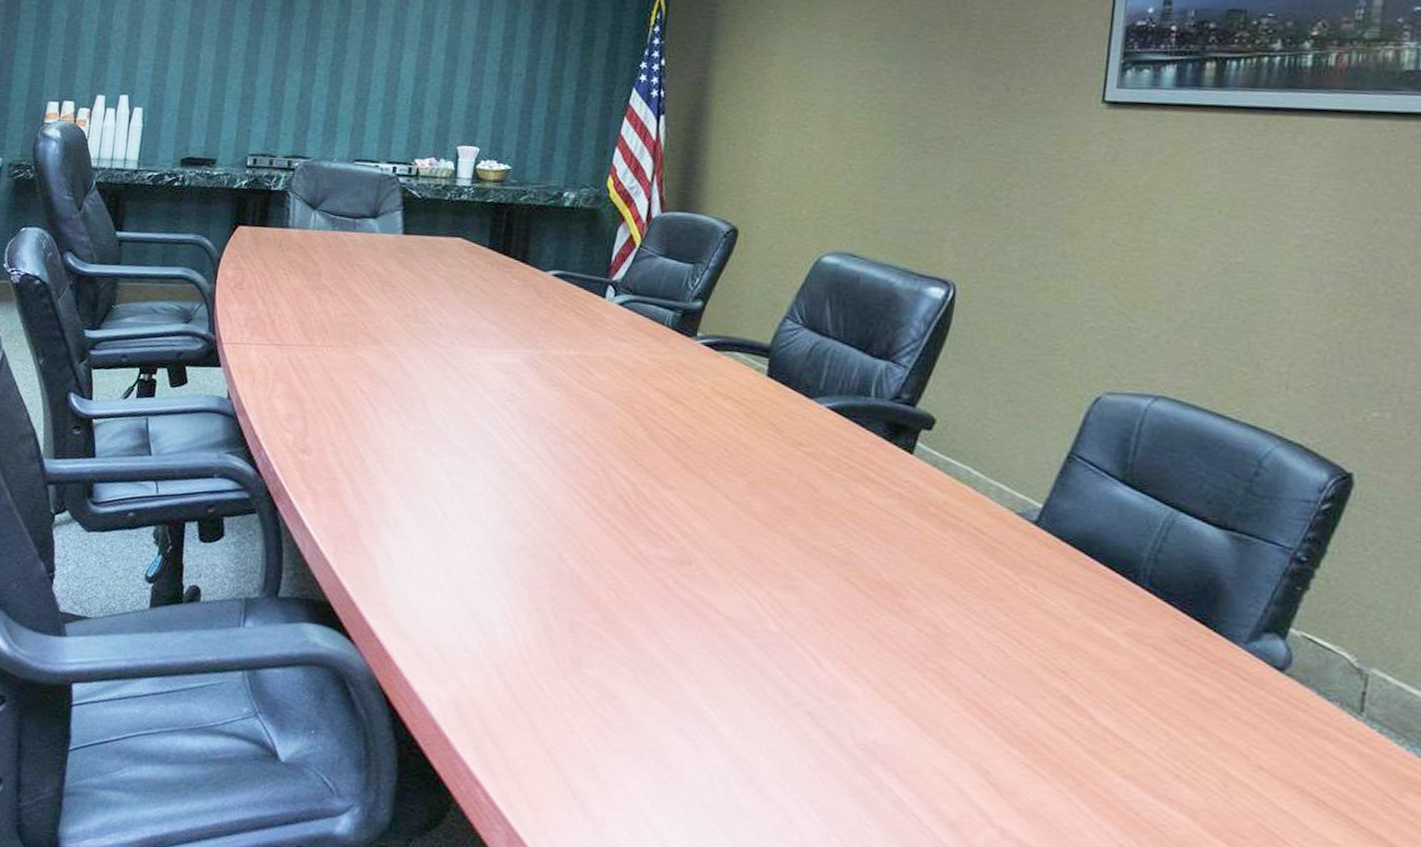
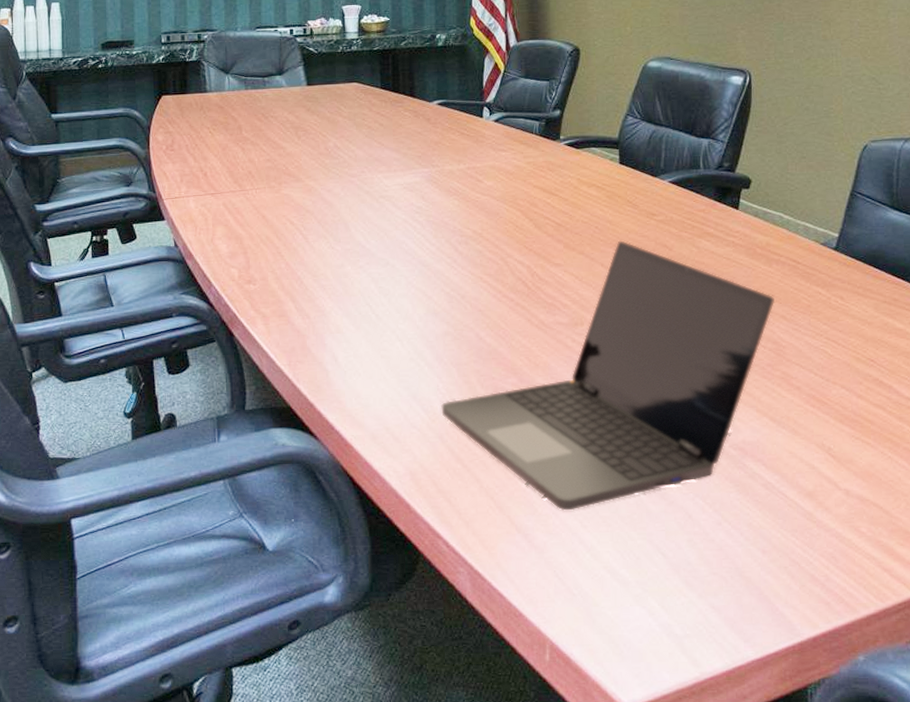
laptop: none [503,470,944,786] -> present [441,240,776,511]

